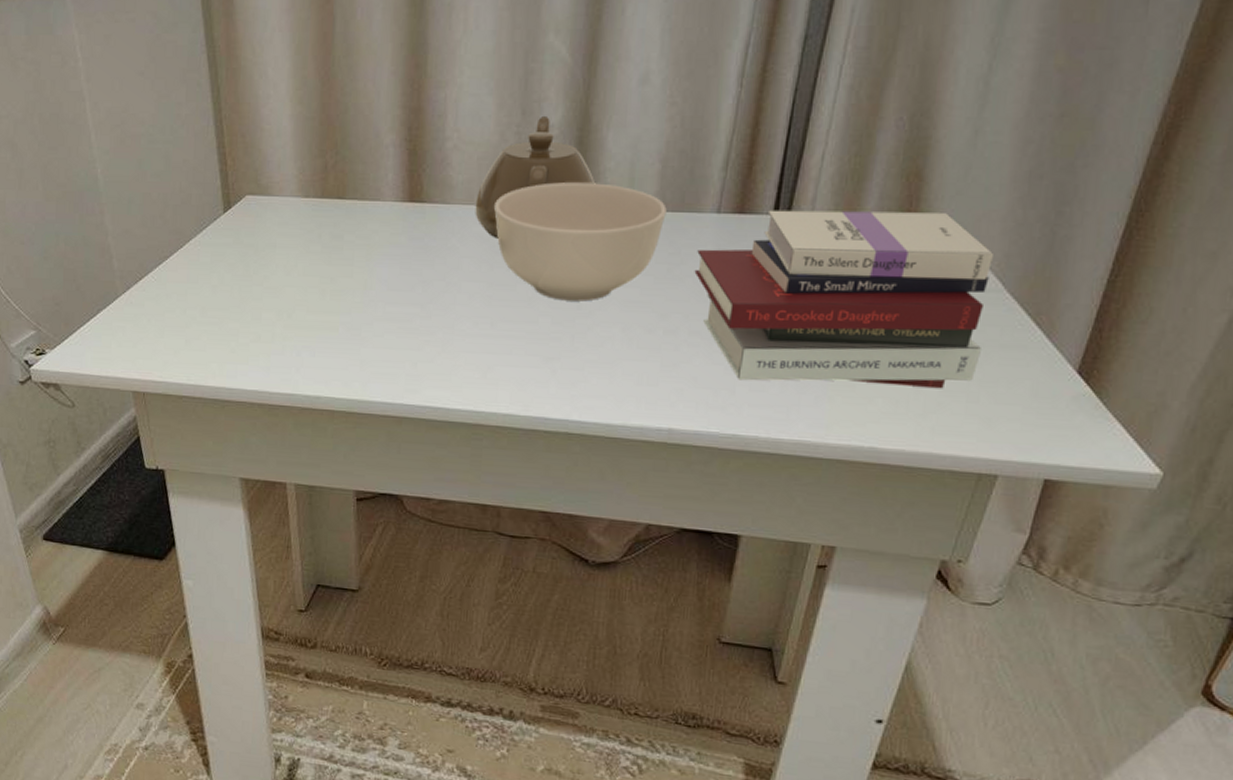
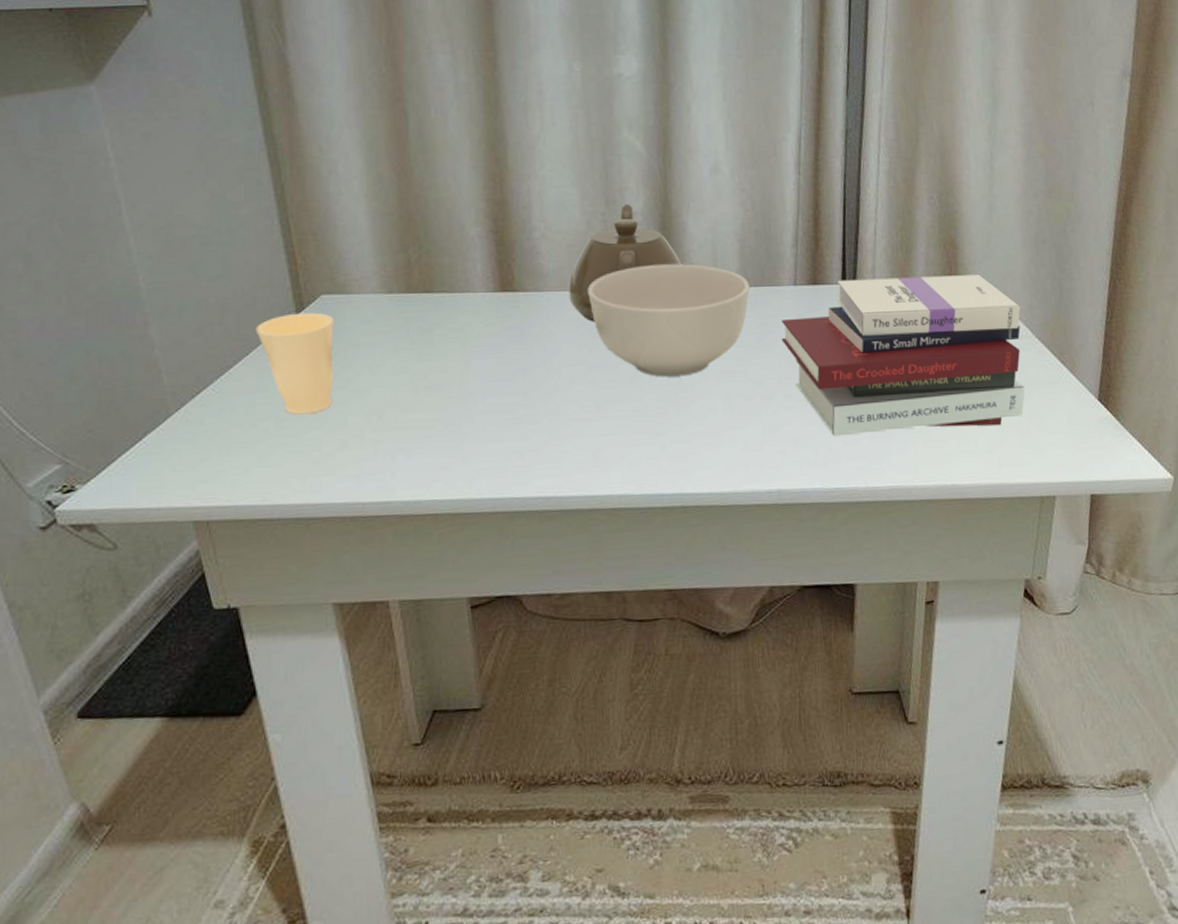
cup: none [189,211,256,307] -> present [255,312,334,415]

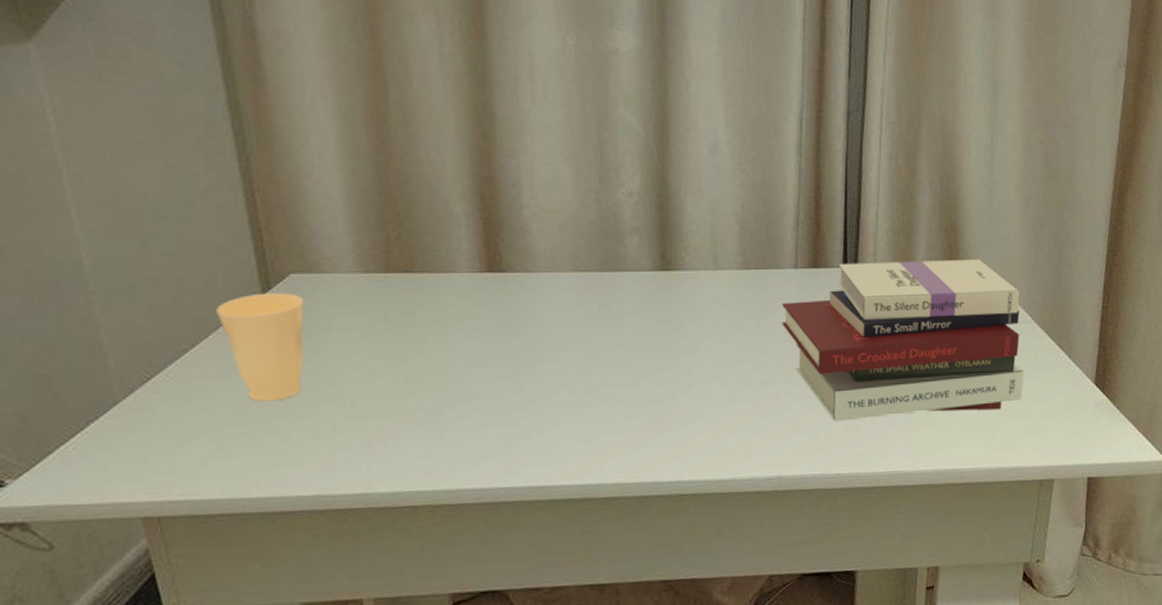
teapot: present [569,205,682,322] -> none [560,184,680,304]
bowl: present [588,264,750,377] -> none [581,245,750,362]

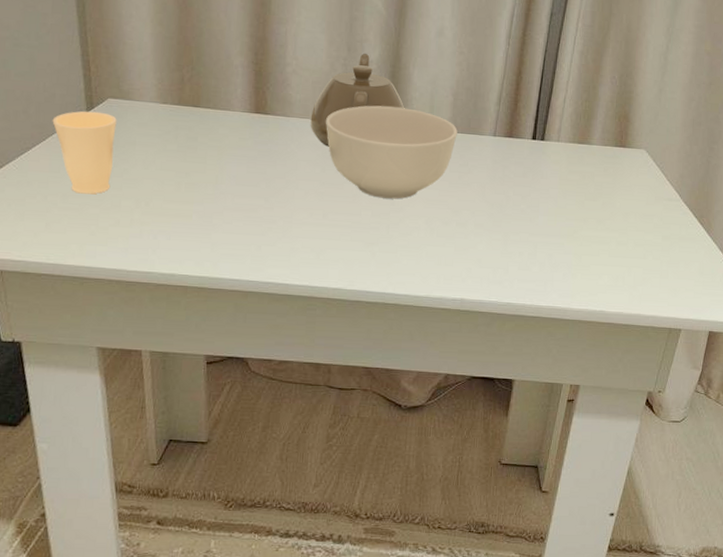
teapot: none [560,184,680,304] -> present [310,54,405,147]
bowl: none [581,245,750,362] -> present [326,105,458,199]
books: present [781,259,1024,422] -> none [478,136,674,268]

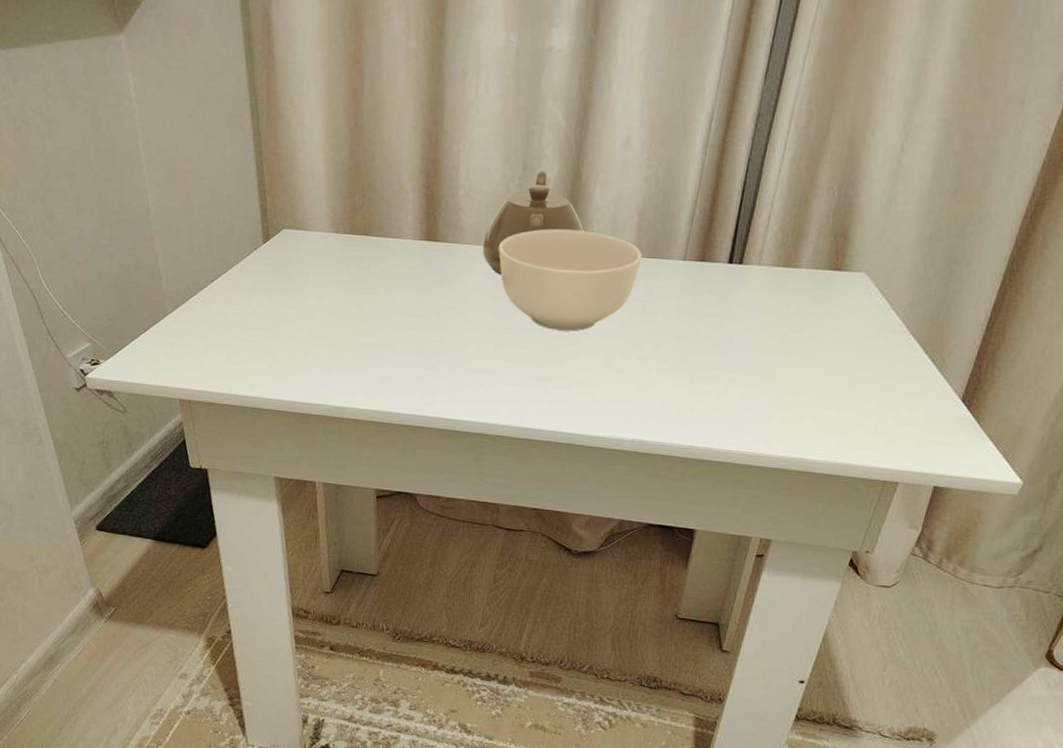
cup: present [52,111,117,194] -> none [232,242,292,327]

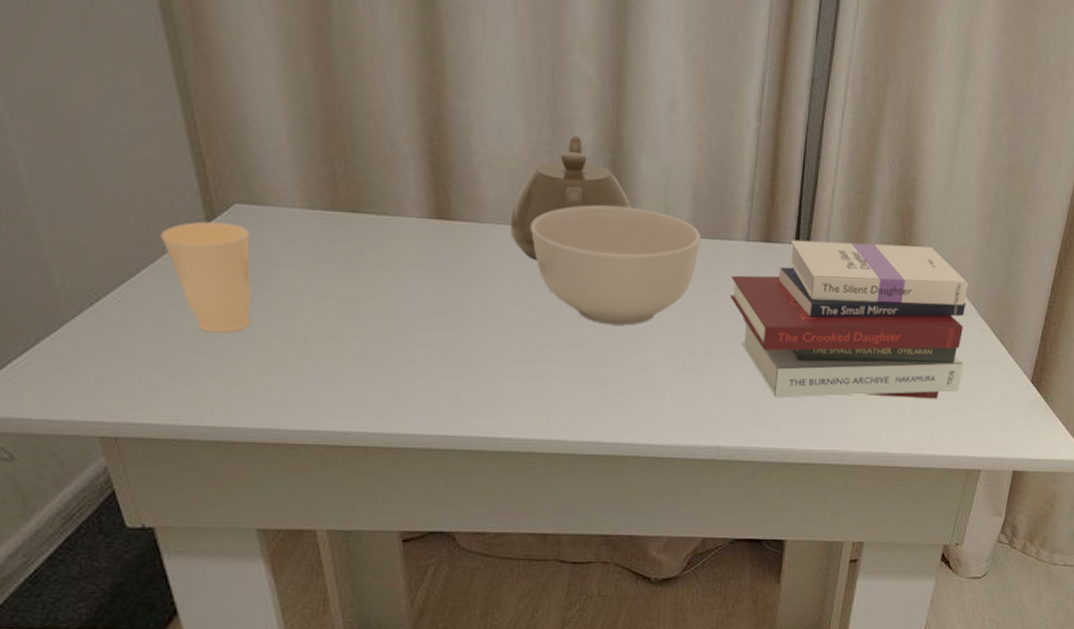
cup: none [232,242,292,327] -> present [160,221,251,333]
books: none [663,259,901,412] -> present [730,239,969,399]

